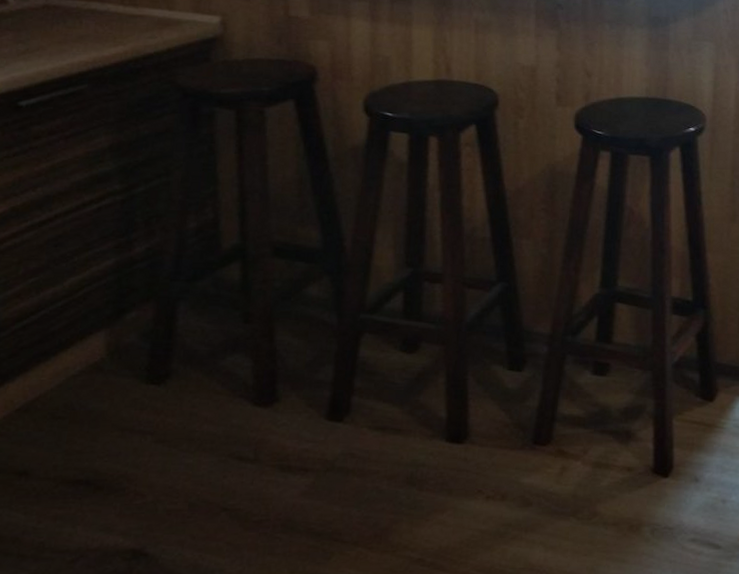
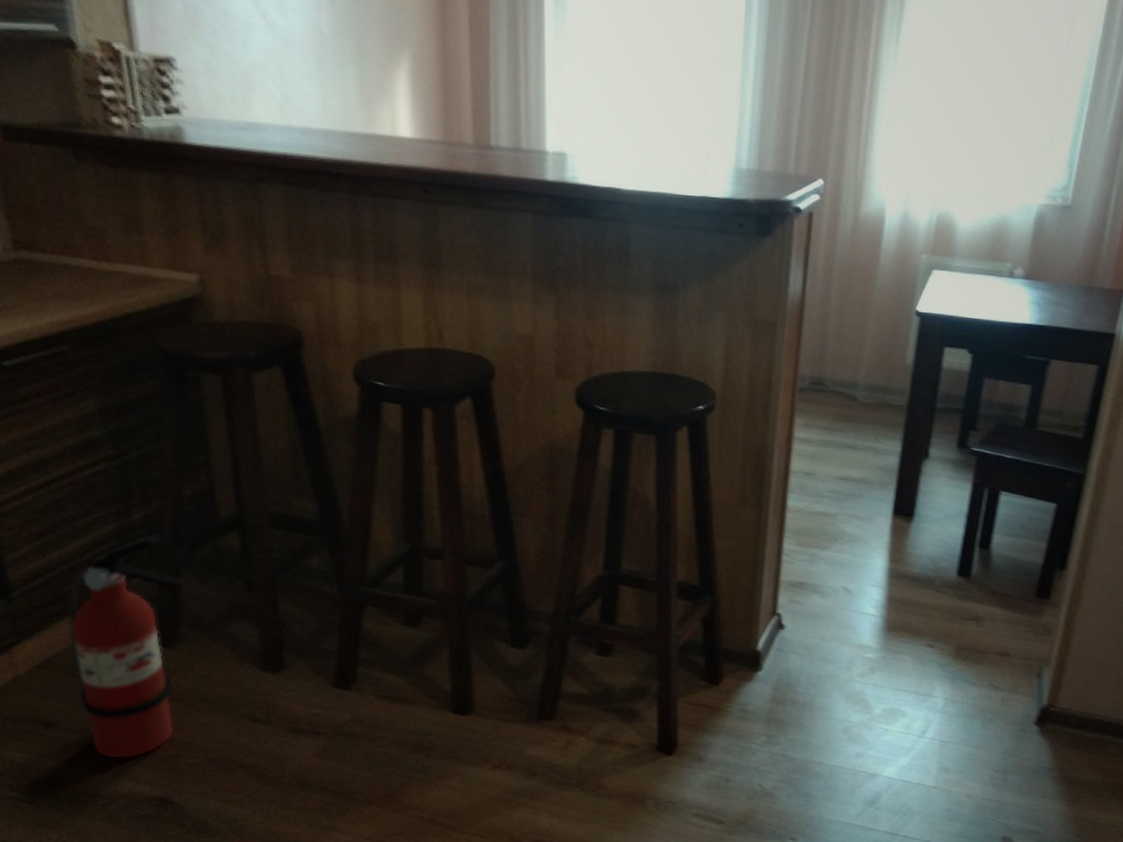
fire extinguisher: none [55,265,185,508] -> present [68,532,188,759]

